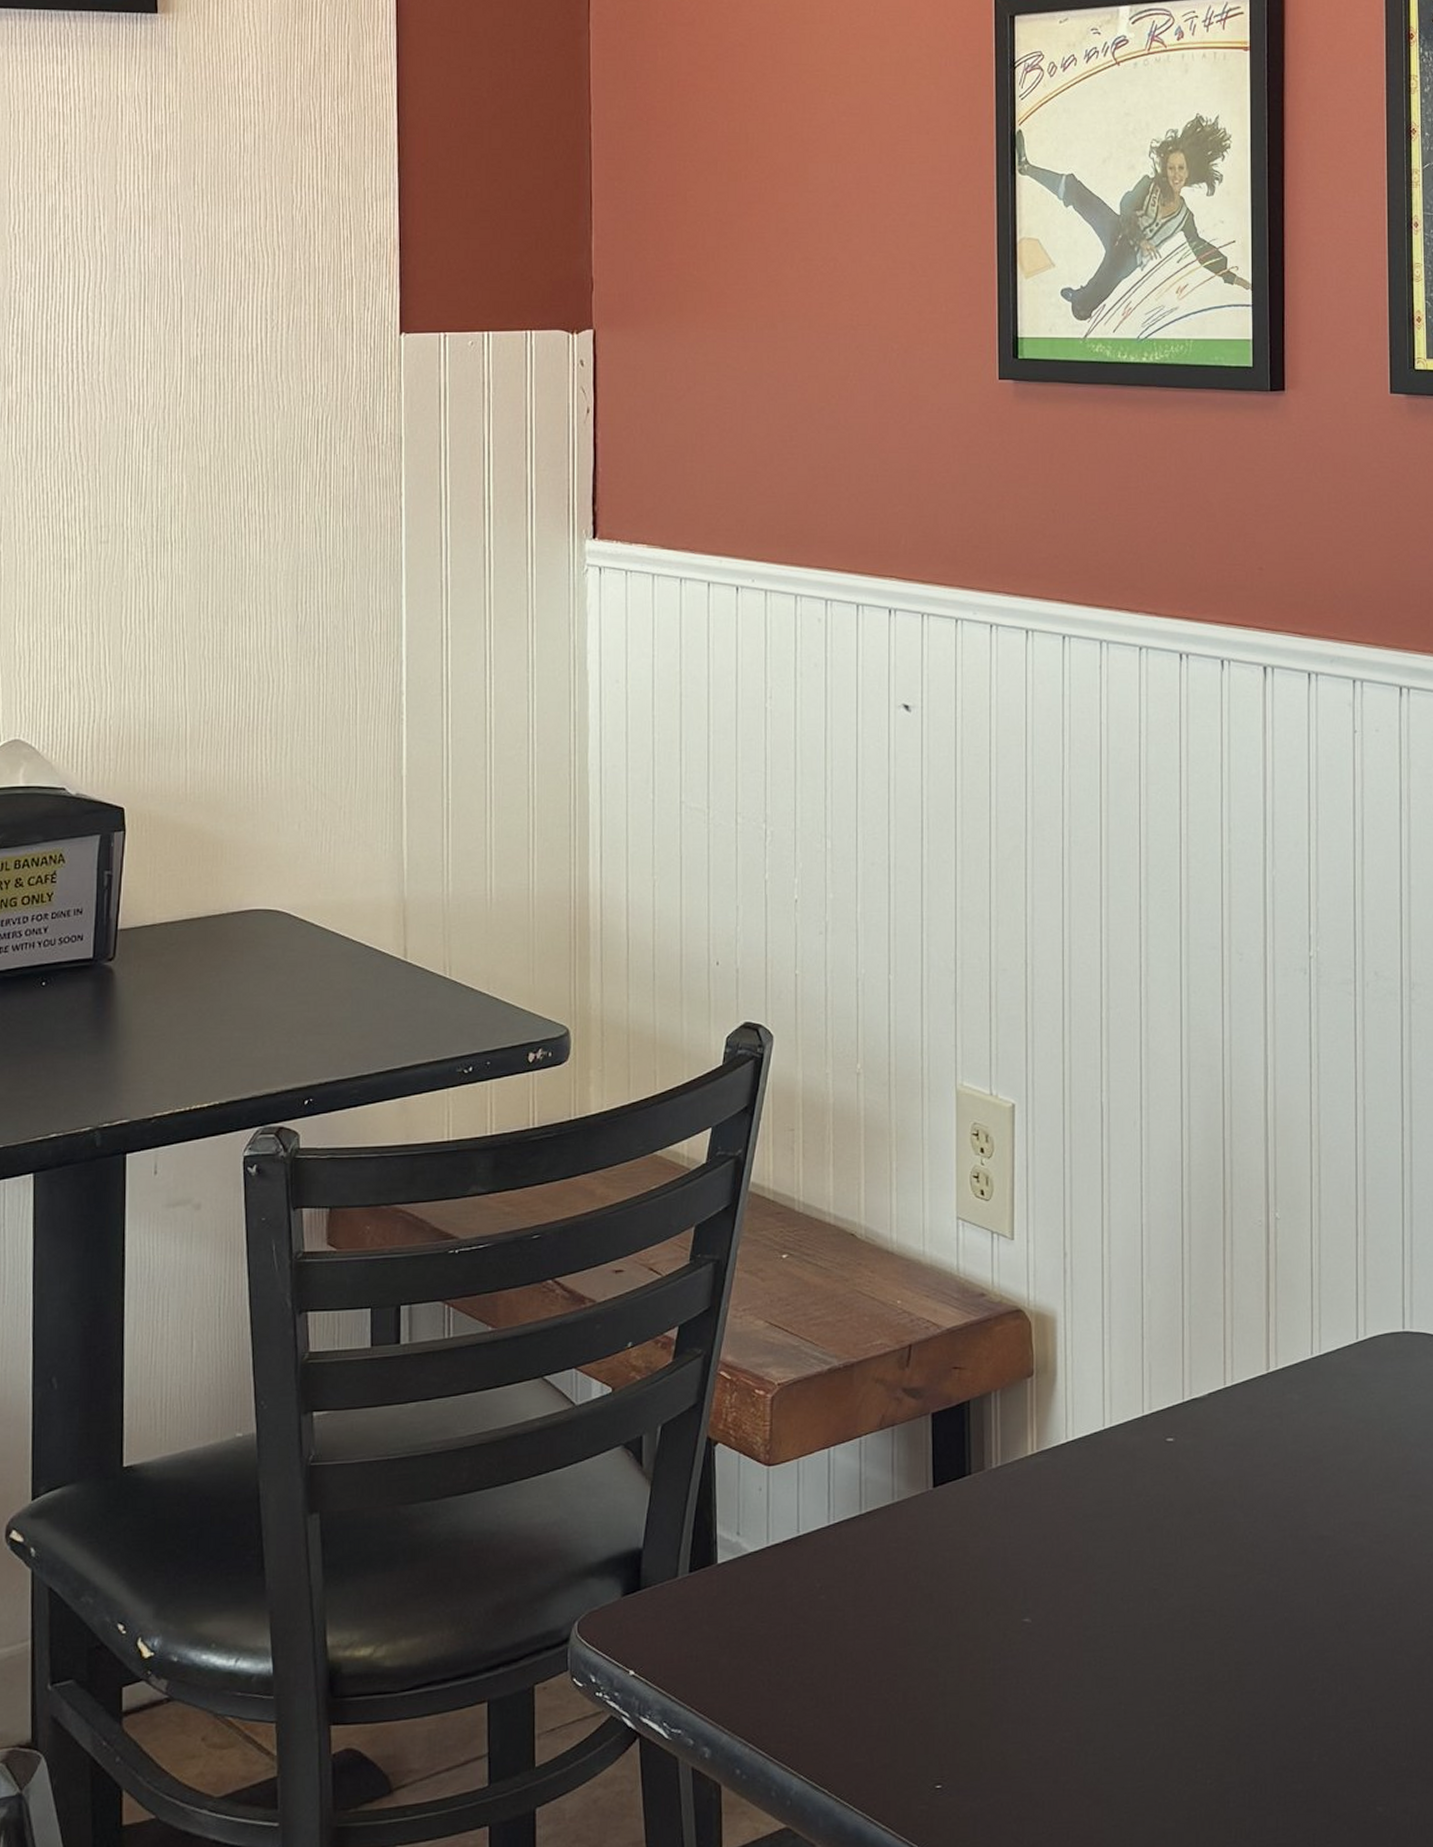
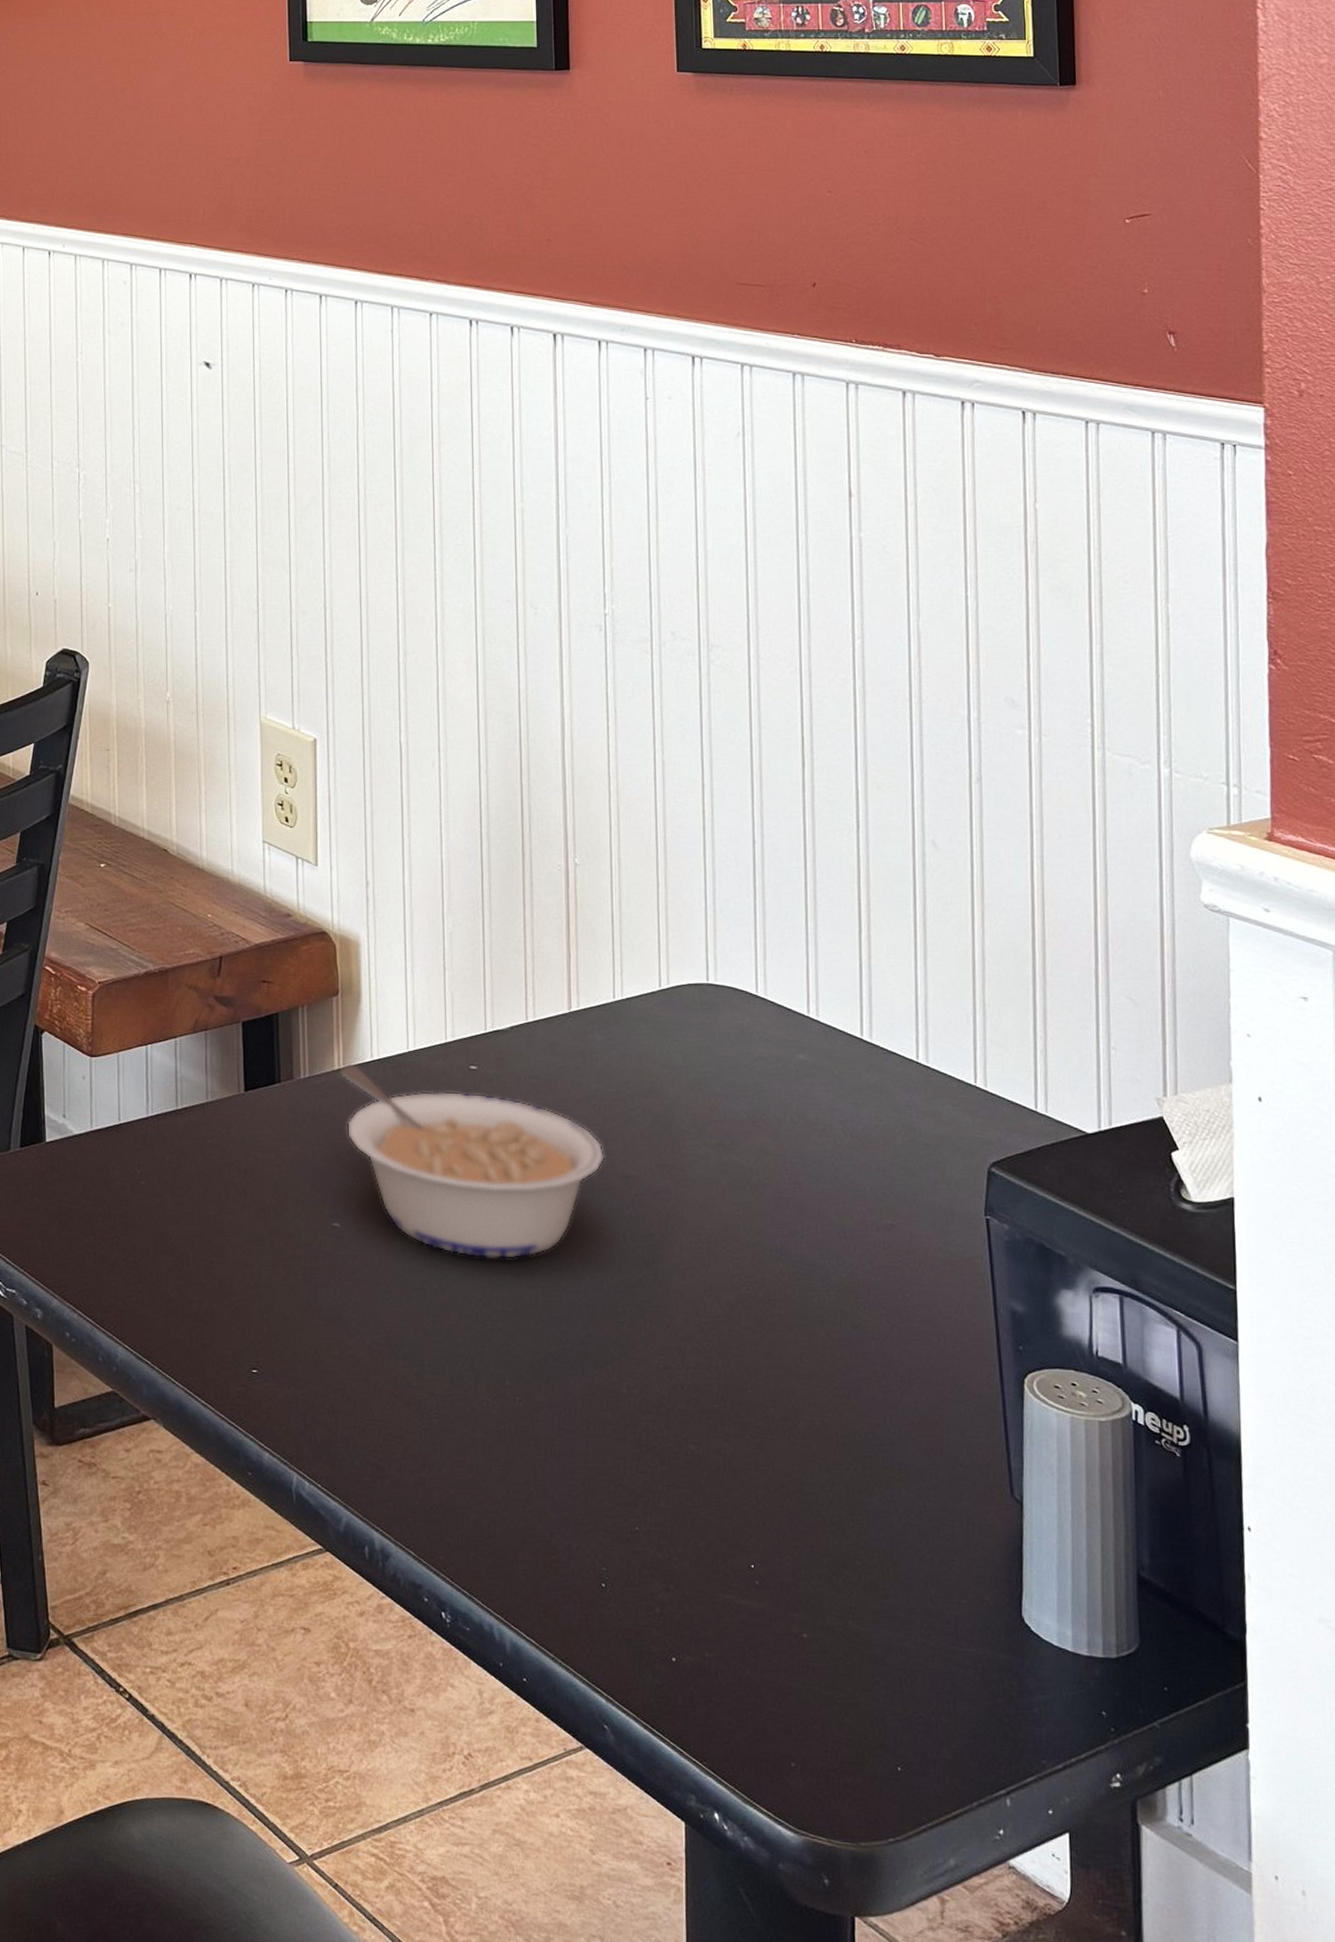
legume: none [1032,1447,1300,1640] -> present [339,1063,605,1260]

